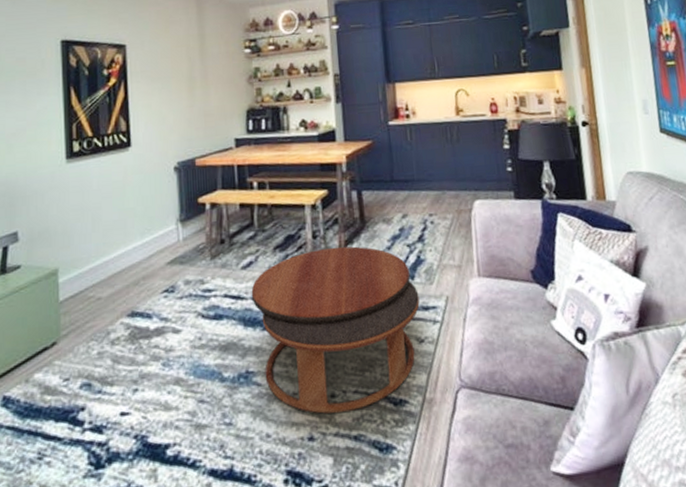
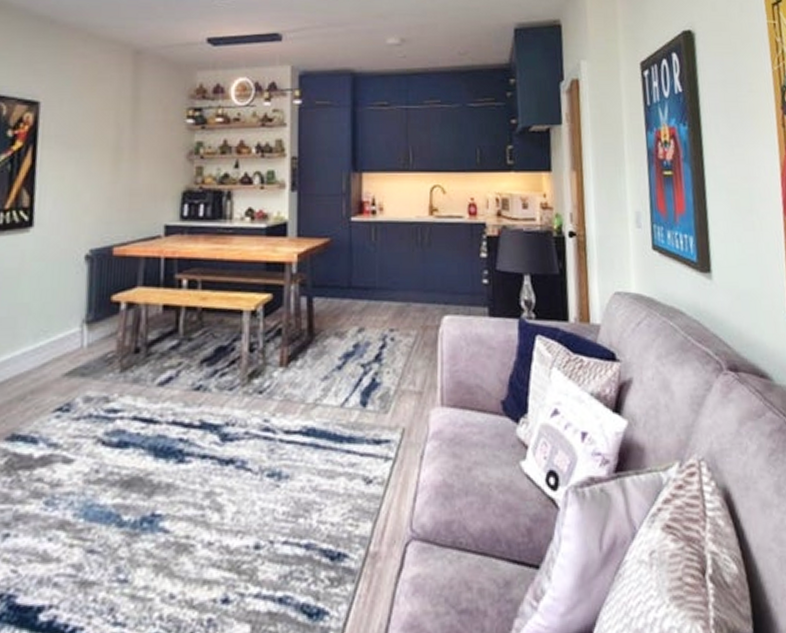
coffee table: present [251,246,420,414] -> none [167,363,371,570]

